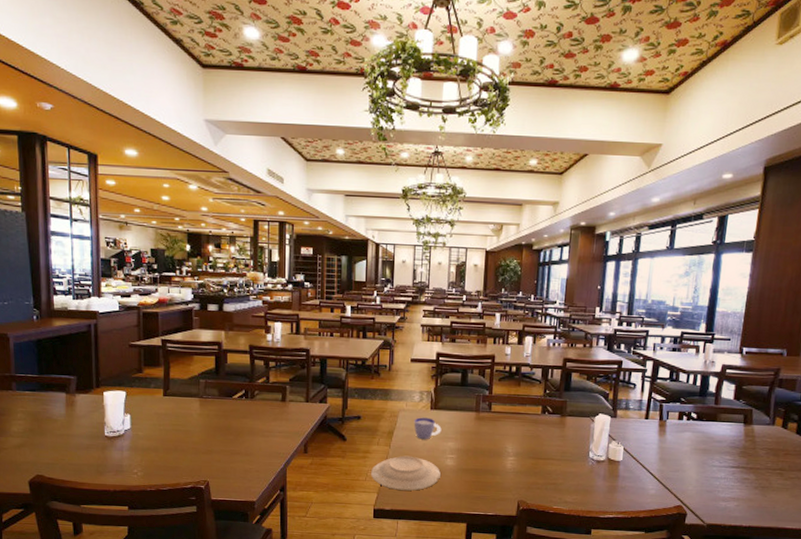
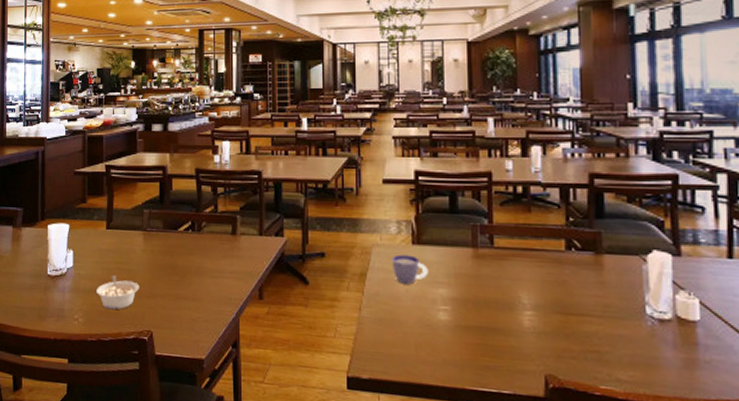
legume: none [155,436,197,465] -> present [96,275,140,310]
plate: present [371,455,441,491] -> none [341,305,432,354]

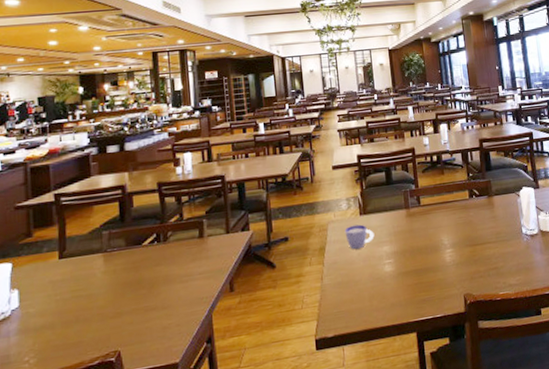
legume: present [96,275,140,310] -> none [50,304,103,342]

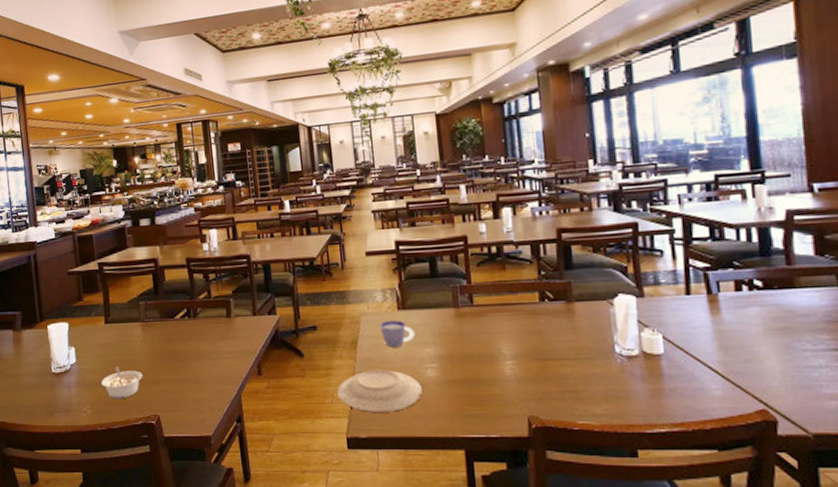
legume: none [50,304,103,342] -> present [101,367,143,399]
plate: none [307,270,381,312] -> present [337,369,422,412]

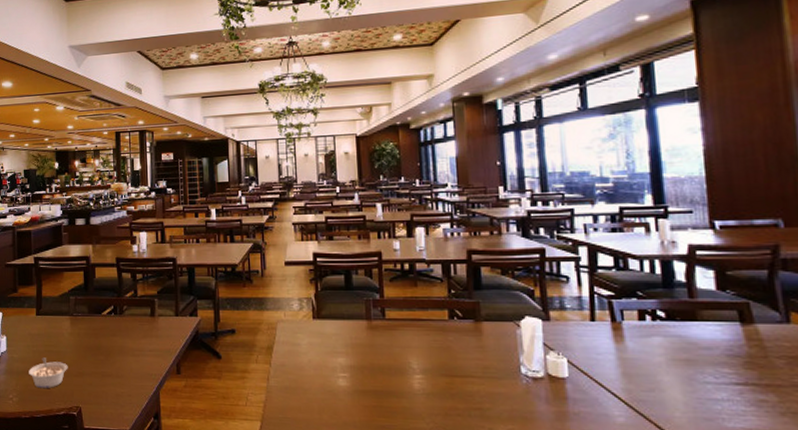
plate: present [337,369,422,412] -> none [252,375,333,418]
cup: present [379,320,415,348] -> none [295,328,328,356]

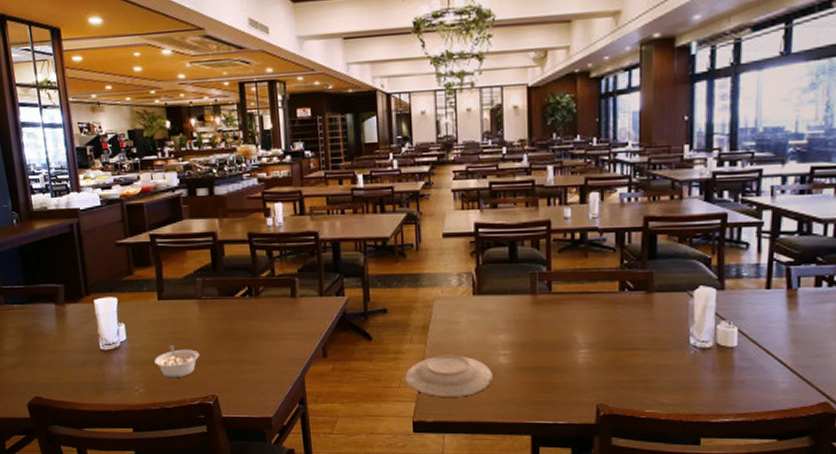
plate: none [252,375,333,418] -> present [406,354,493,397]

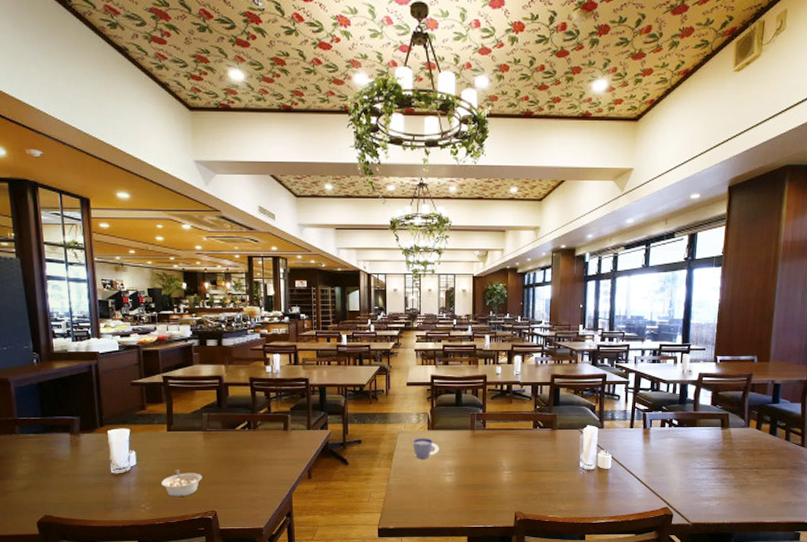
plate: present [406,354,493,397] -> none [374,475,440,509]
cup: none [453,305,489,334] -> present [412,438,439,460]

